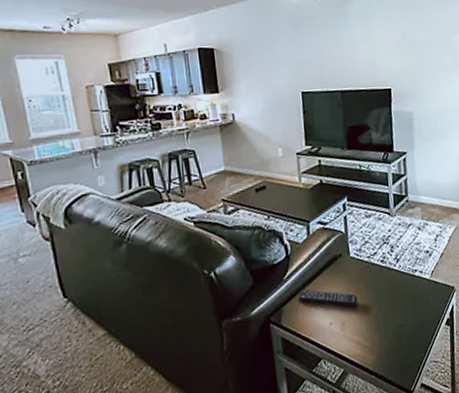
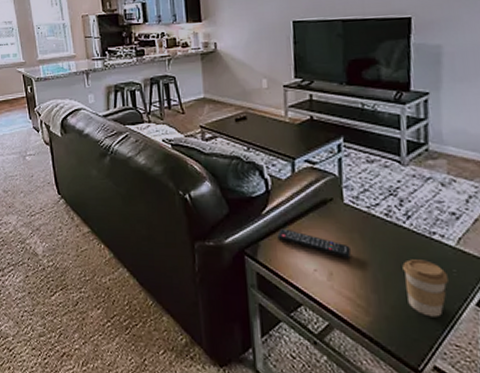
coffee cup: none [395,295,427,343] -> present [402,259,448,317]

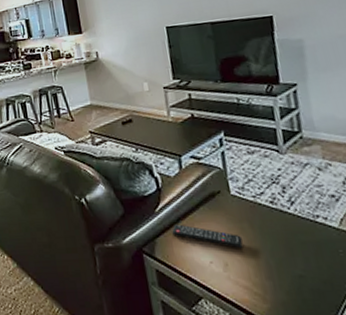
coffee cup: present [402,259,448,317] -> none [292,243,336,299]

